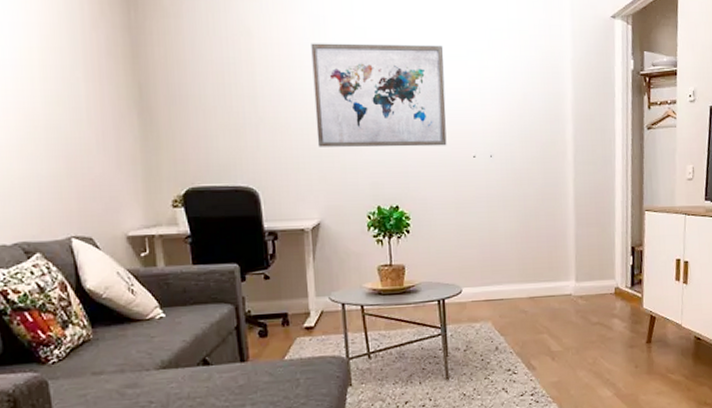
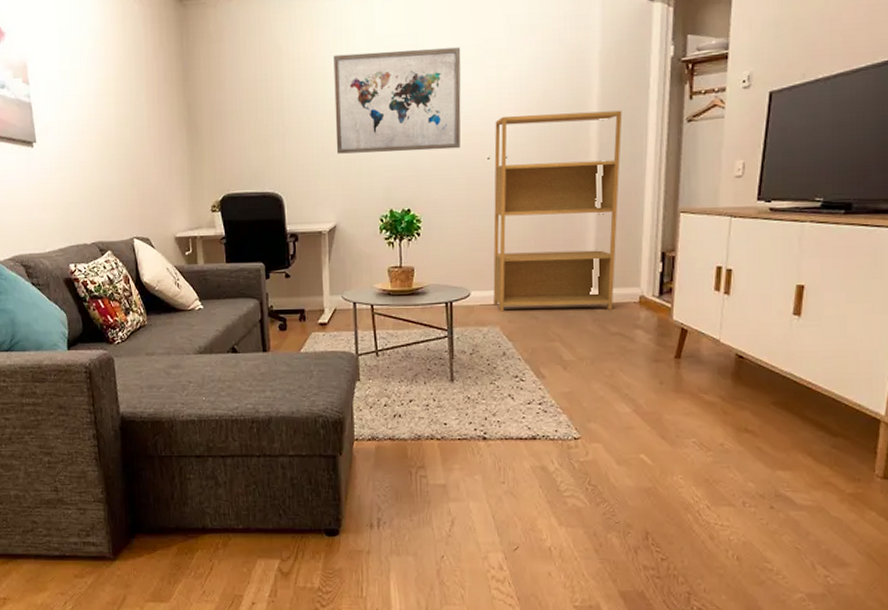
bookshelf: none [479,116,594,308] -> present [493,110,622,312]

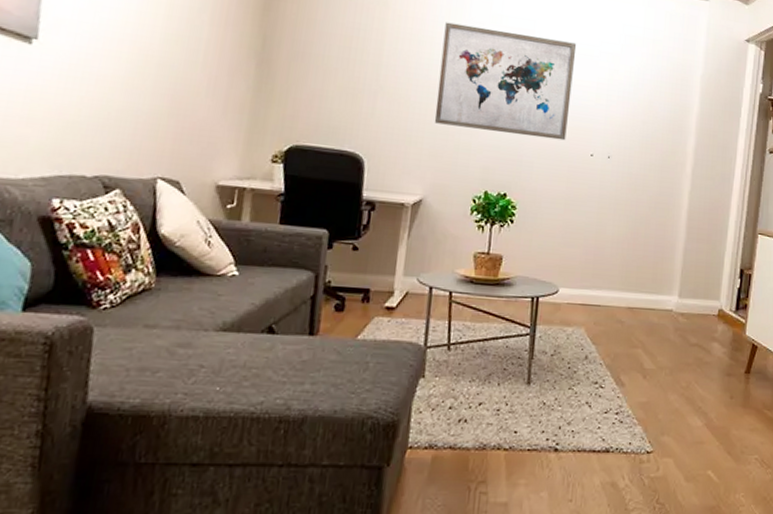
bookshelf: present [493,110,622,312] -> none [581,117,717,320]

